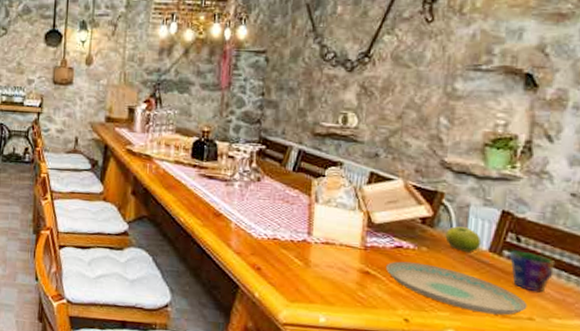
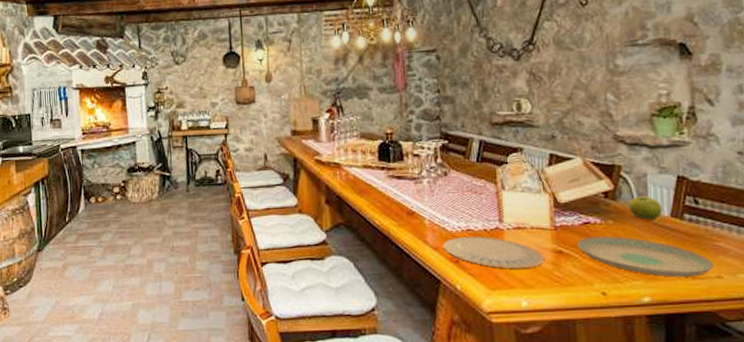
plate: none [246,244,349,285] -> present [443,236,544,269]
cup: present [509,250,556,293] -> none [690,212,734,251]

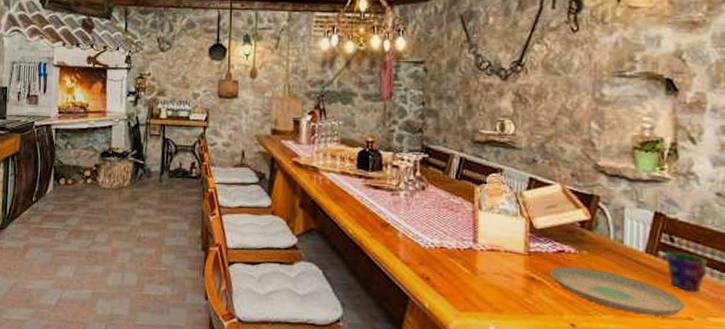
plate: present [443,236,544,269] -> none [415,253,515,292]
fruit: present [628,196,663,220] -> none [604,229,638,254]
cup: none [690,212,734,251] -> present [664,251,708,292]

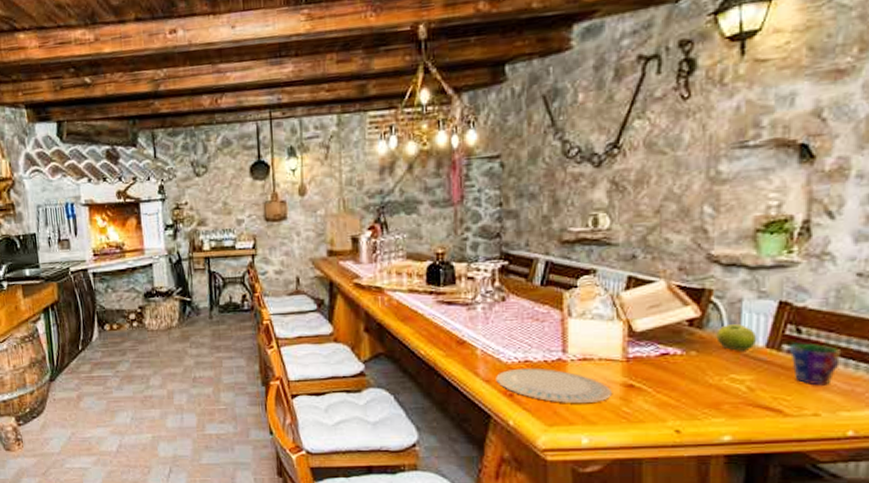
plate: none [415,253,515,292] -> present [496,368,612,404]
plate: present [549,265,685,316] -> none [650,368,812,415]
fruit: none [604,229,638,254] -> present [716,324,757,351]

